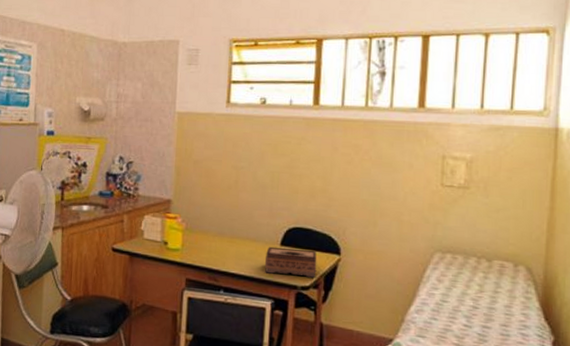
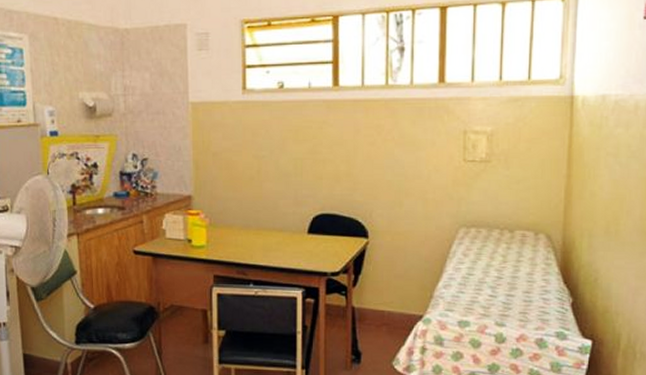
tissue box: present [265,246,317,278] -> none [294,235,345,263]

